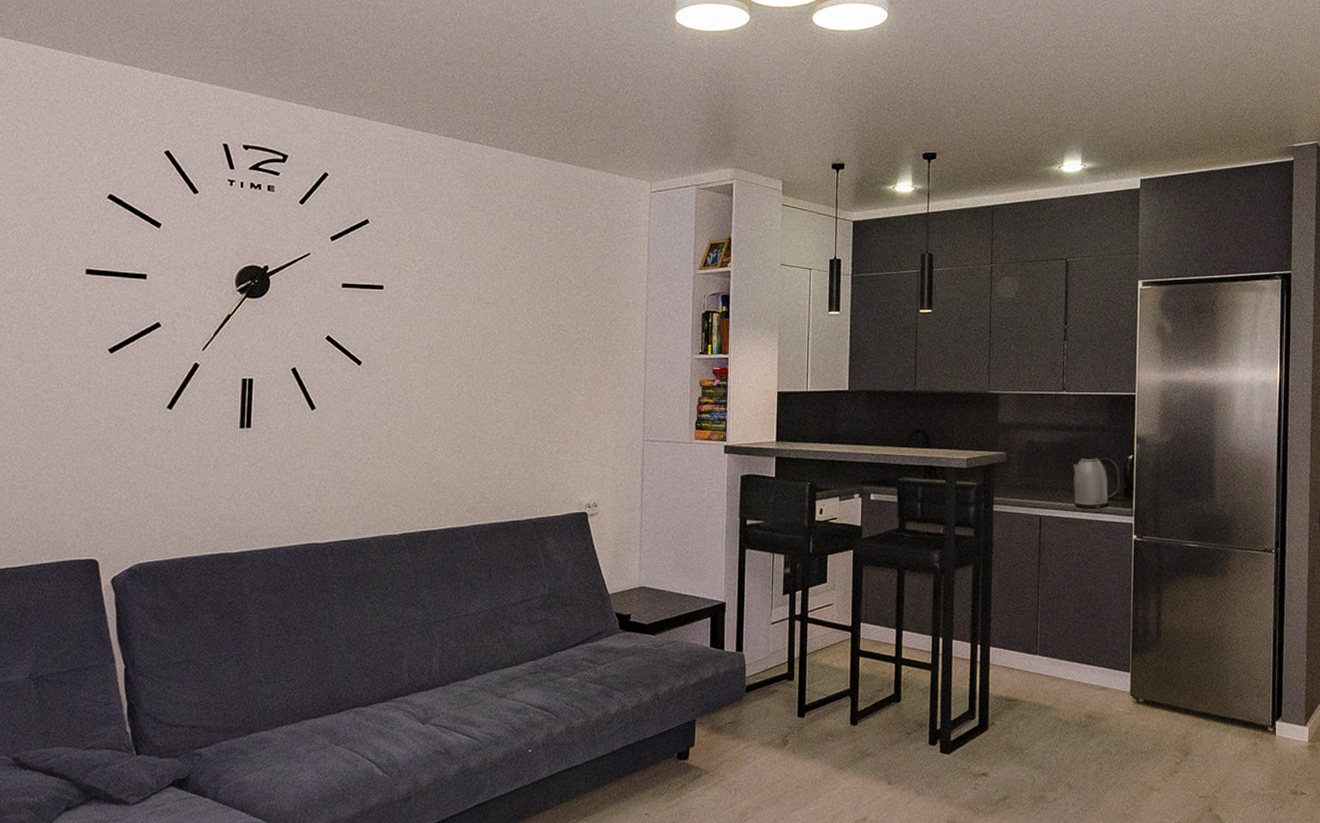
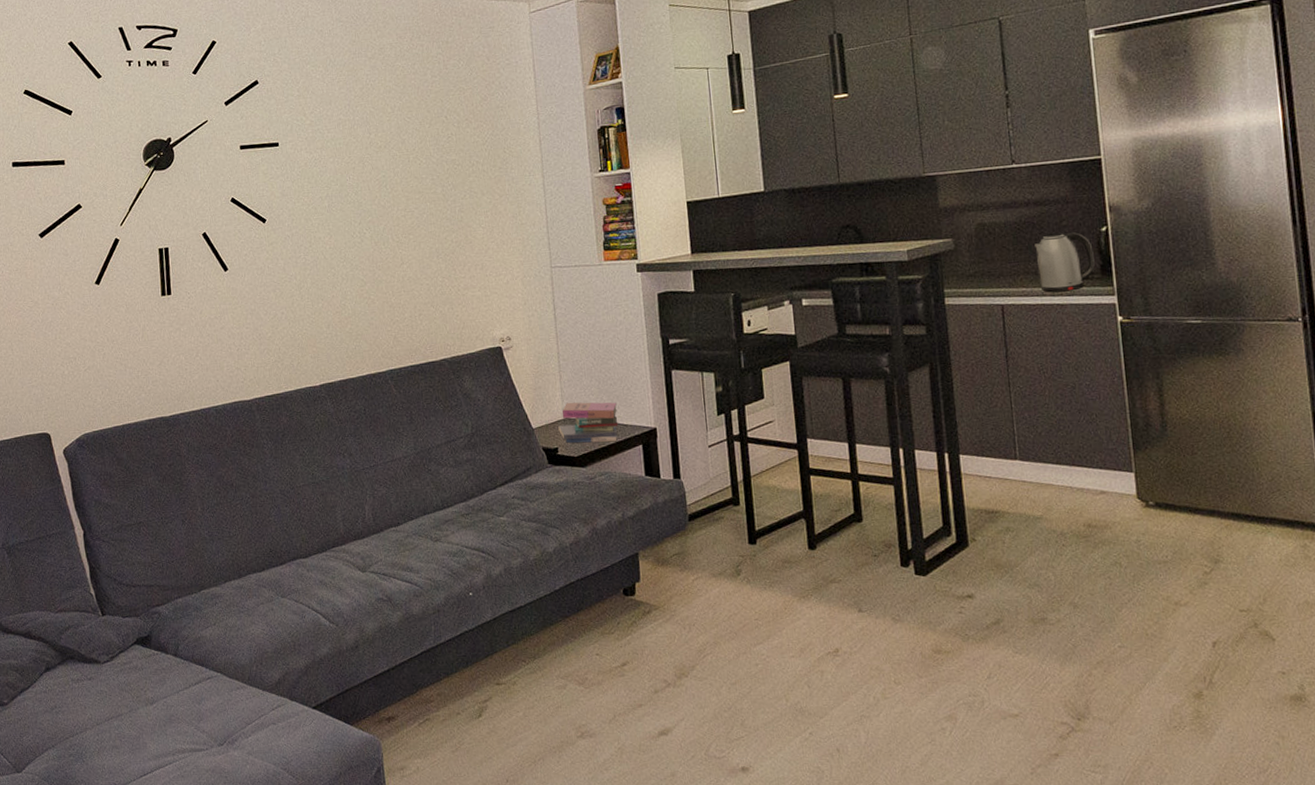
books: none [633,571,691,613] -> present [558,402,619,443]

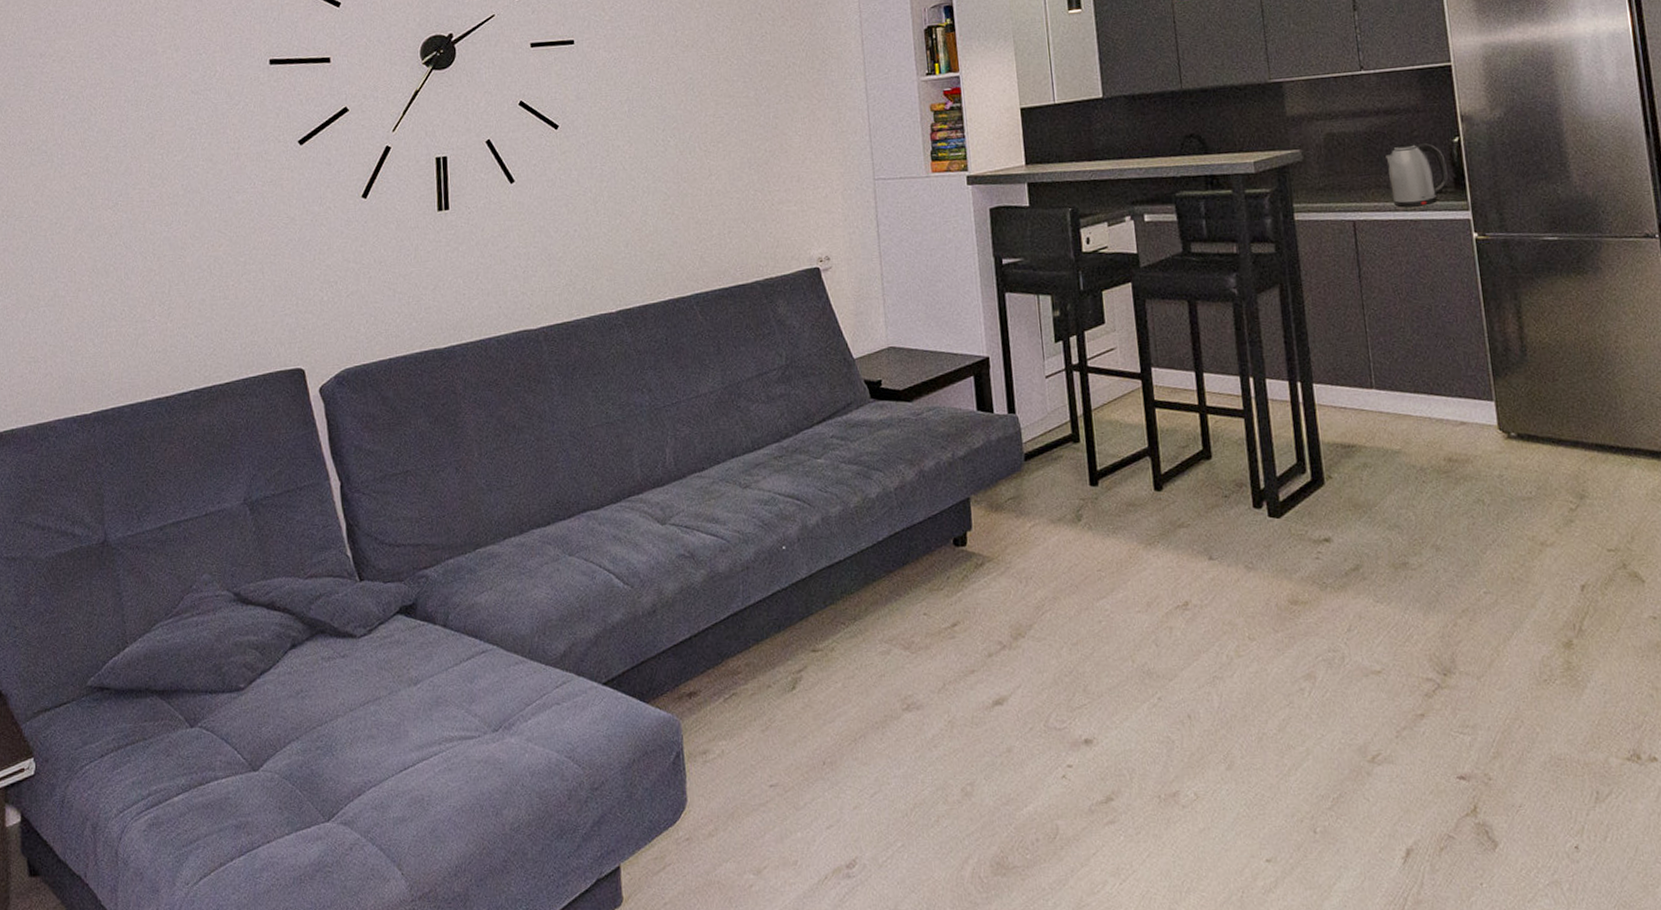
books: present [558,402,619,443] -> none [882,328,948,375]

